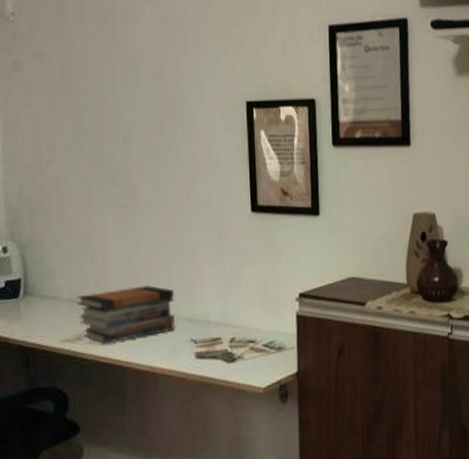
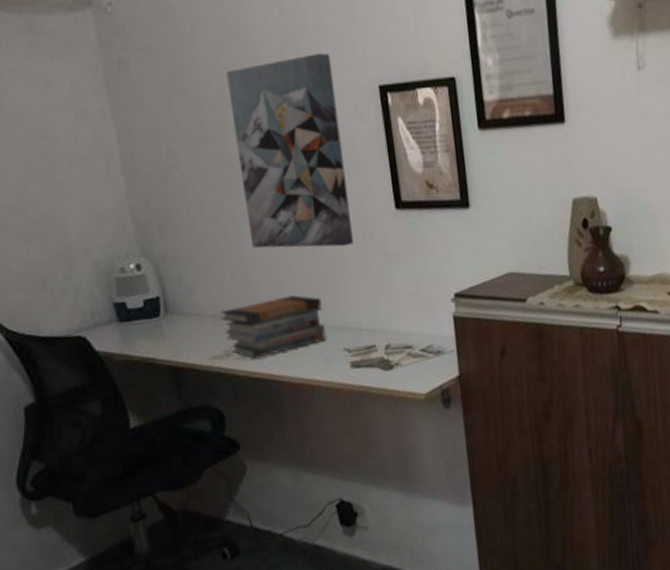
wall art: none [110,70,210,243] -> present [226,53,354,248]

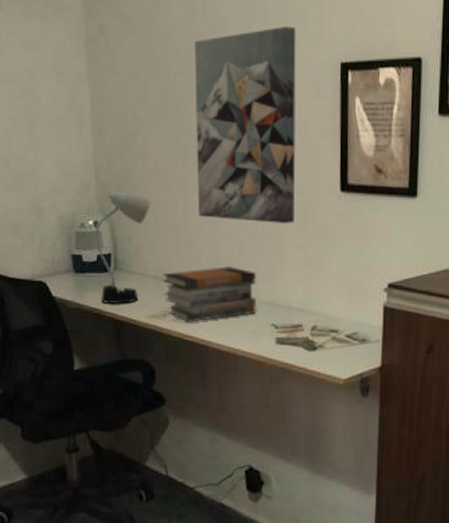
desk lamp: none [137,230,199,351] -> present [94,192,151,305]

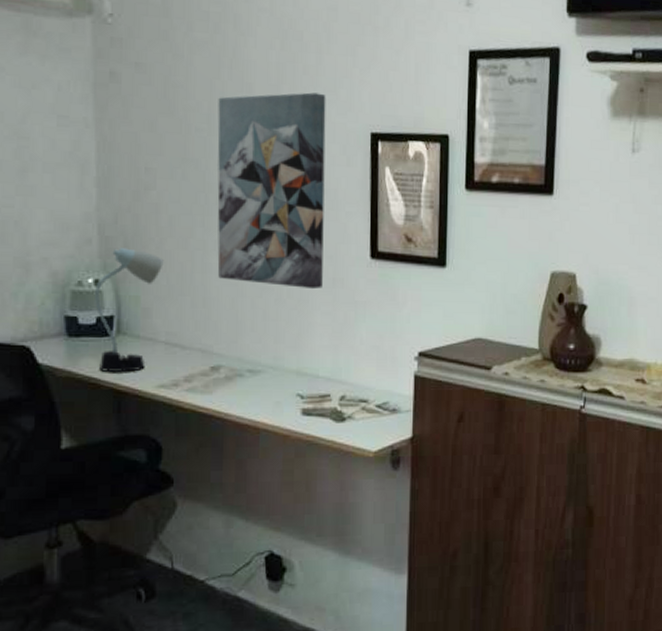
book stack: present [162,267,257,322] -> none [174,332,282,393]

